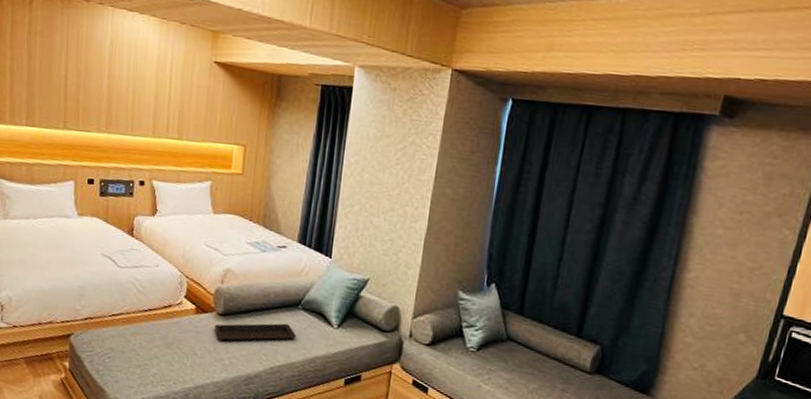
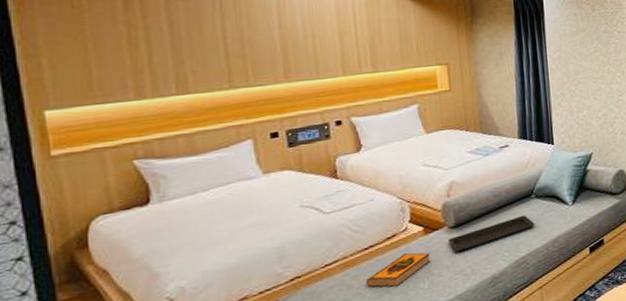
hardback book: none [141,326,197,355] -> present [366,252,431,288]

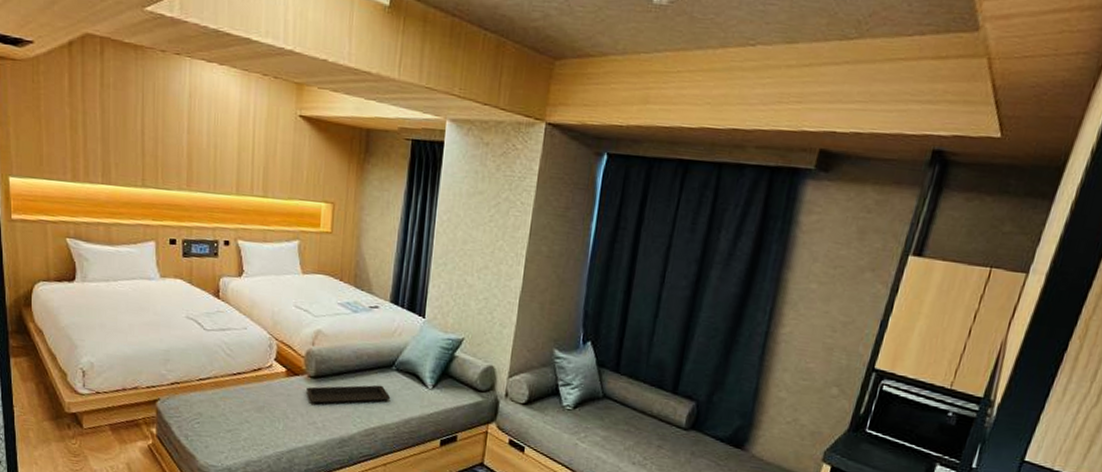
hardback book: present [366,252,431,288] -> none [231,390,289,419]

